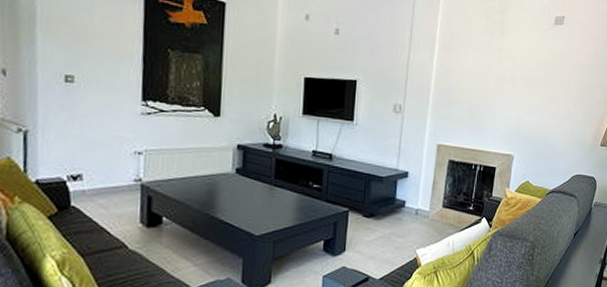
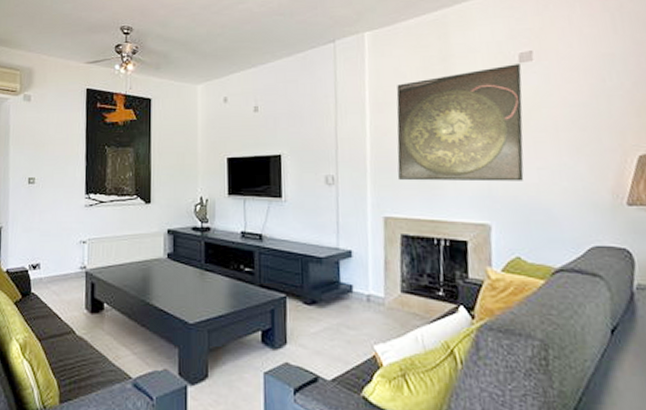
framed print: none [453,25,555,123] -> present [396,64,524,182]

